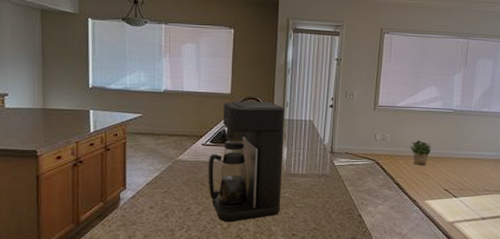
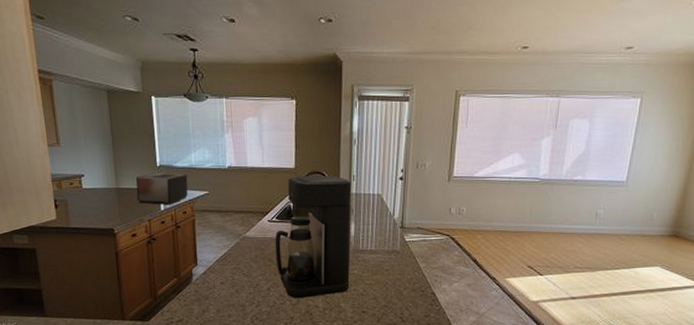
toaster: none [65,93,121,127] -> present [136,172,188,205]
potted plant: present [411,140,432,166] -> none [490,213,514,241]

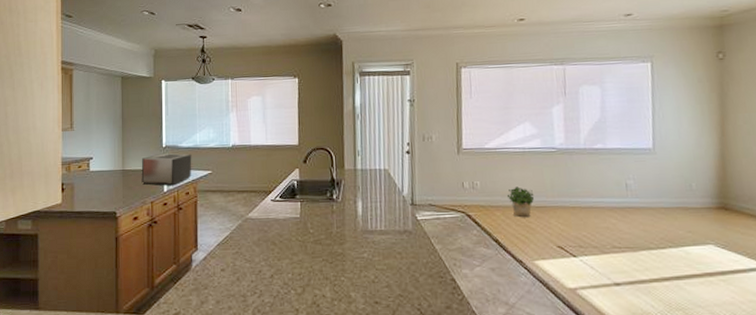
coffee maker: present [274,175,352,299] -> none [278,151,360,287]
potted plant: none [490,213,514,241] -> present [508,187,535,218]

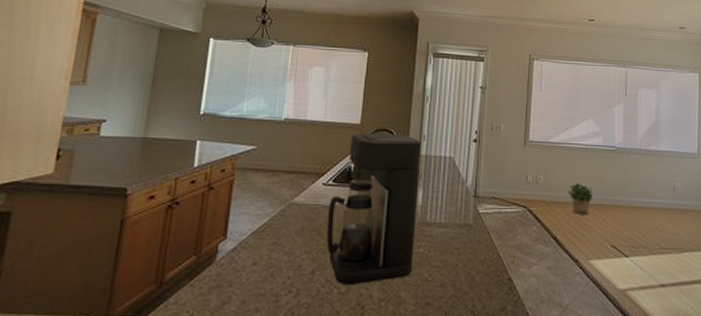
toaster: present [141,153,192,186] -> none [166,121,235,161]
coffee maker: none [278,151,360,287] -> present [326,133,422,286]

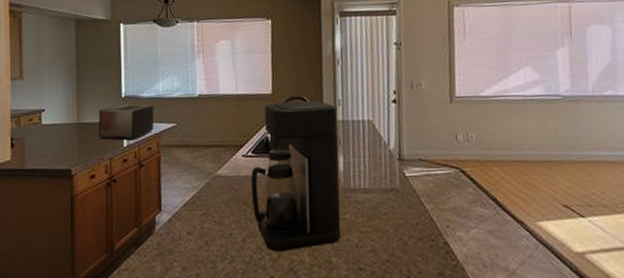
toaster: none [166,121,235,161] -> present [98,104,155,141]
potted plant: present [569,183,593,215] -> none [507,139,537,174]

